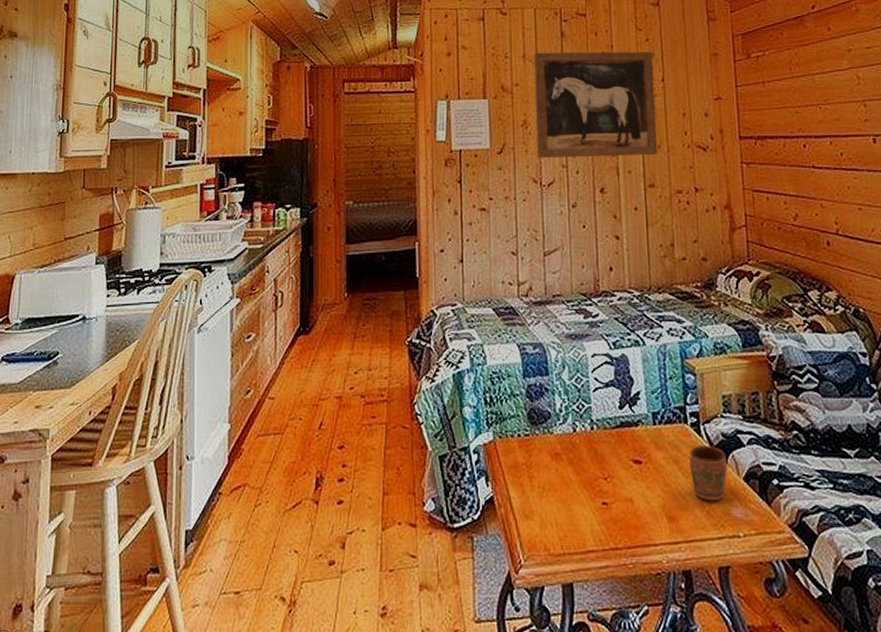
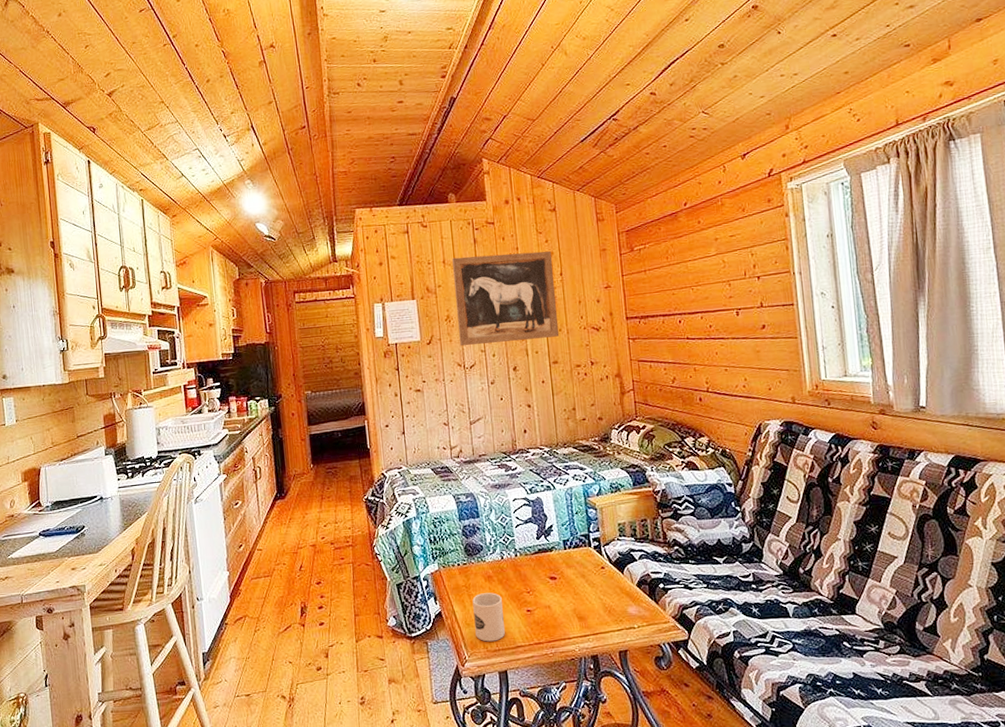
mug: none [534,476,573,542] -> present [472,592,505,642]
mug: present [688,444,728,501] -> none [593,561,624,604]

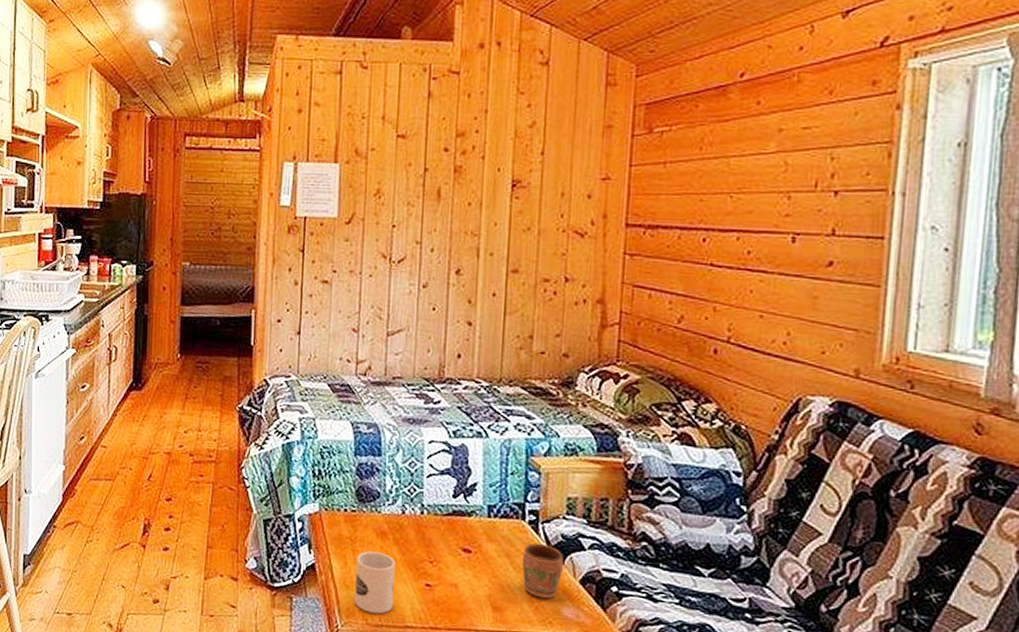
wall art: present [452,250,560,346] -> none [389,114,534,237]
mug: none [593,561,624,604] -> present [521,542,564,599]

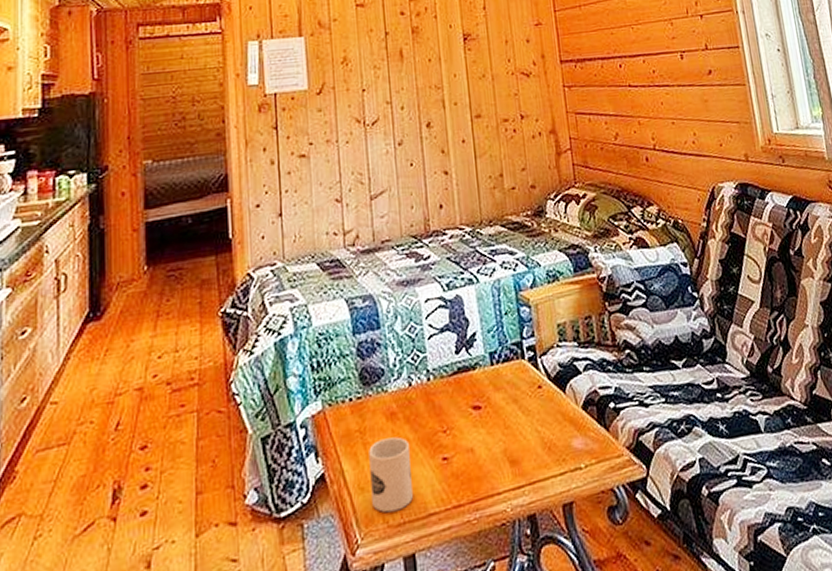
mug: present [521,542,564,599] -> none [528,378,567,437]

